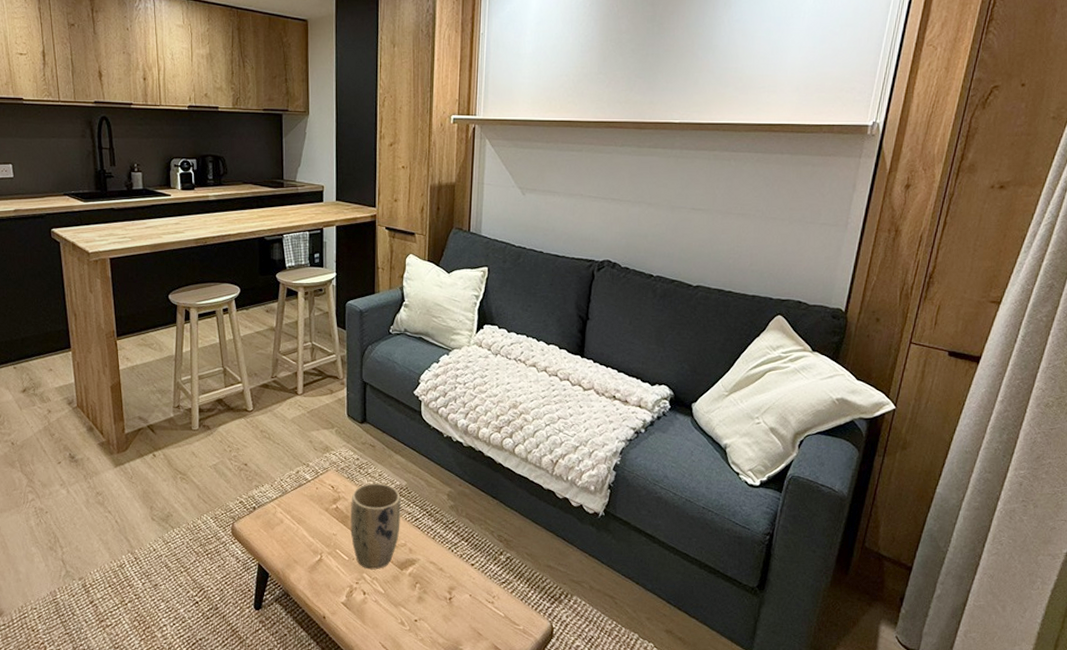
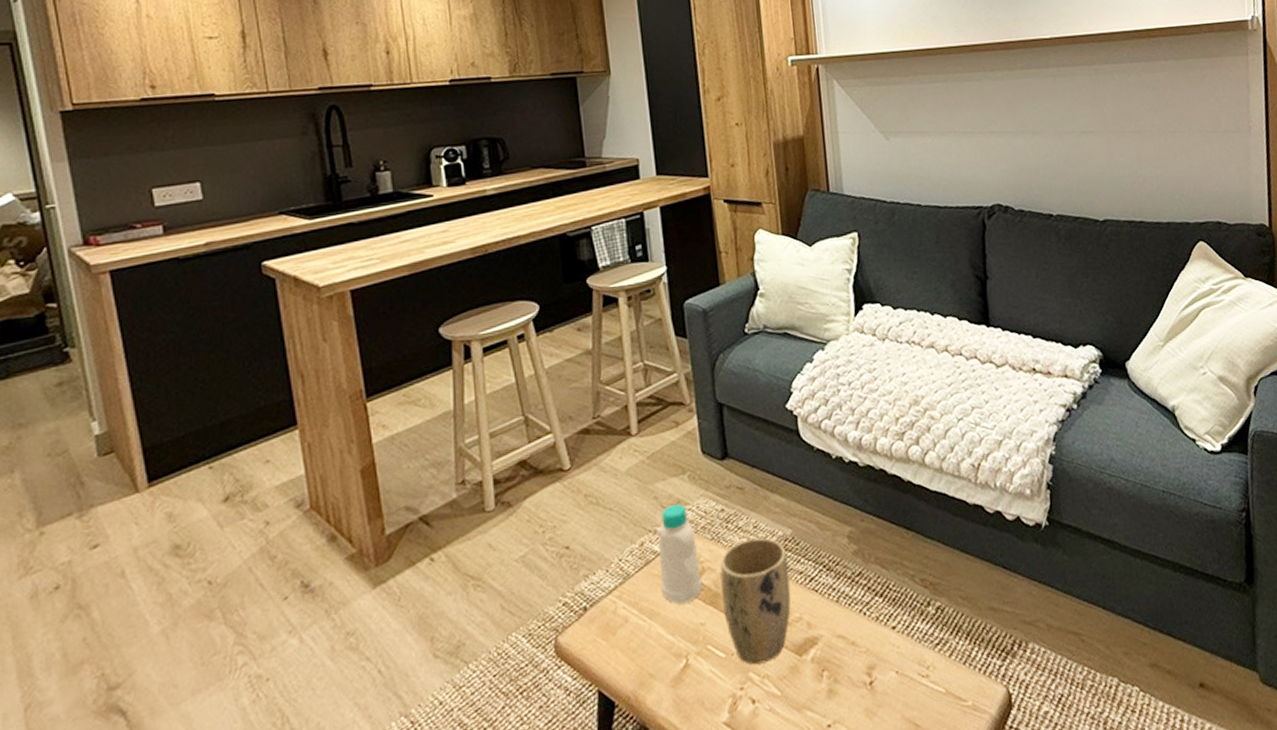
bottle: none [308,449,338,518] -> present [658,504,703,604]

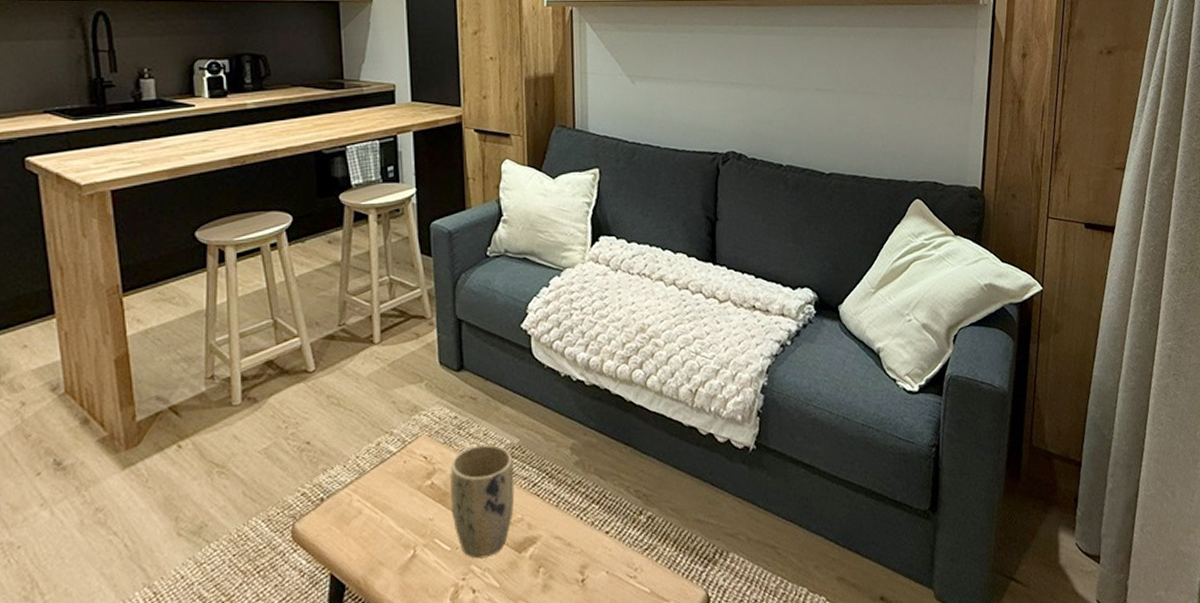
bottle: present [658,504,703,604] -> none [394,410,433,500]

